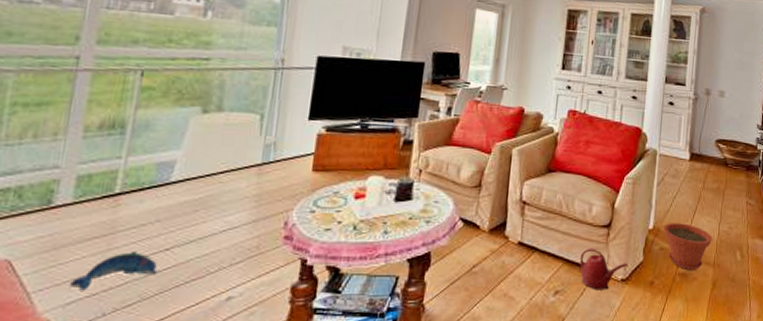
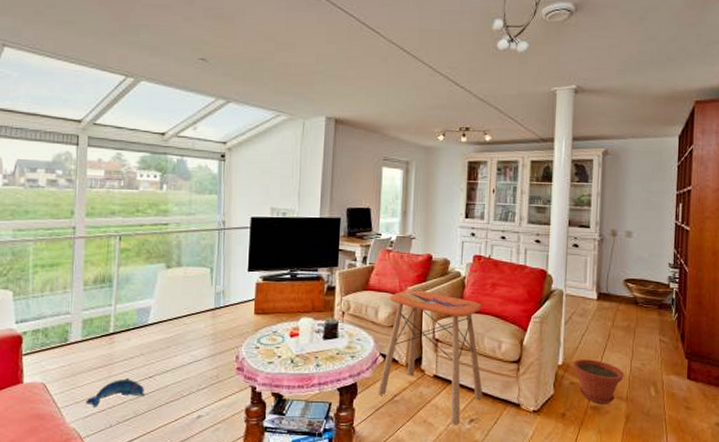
side table: none [454,146,576,299] -> present [378,290,483,426]
watering can: present [580,249,628,290] -> none [492,382,539,420]

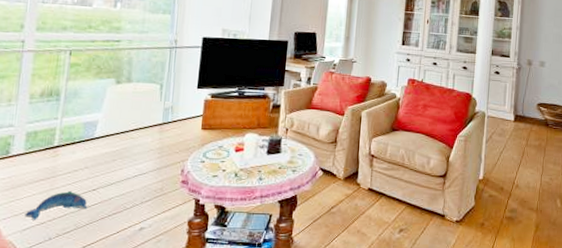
side table: present [378,290,483,426] -> none [316,109,415,236]
plant pot: present [573,359,624,405] -> none [492,174,535,215]

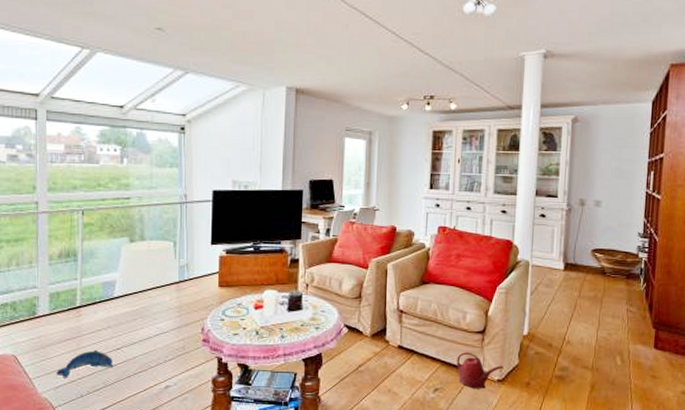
watering can: none [420,195,462,230] -> present [456,352,504,389]

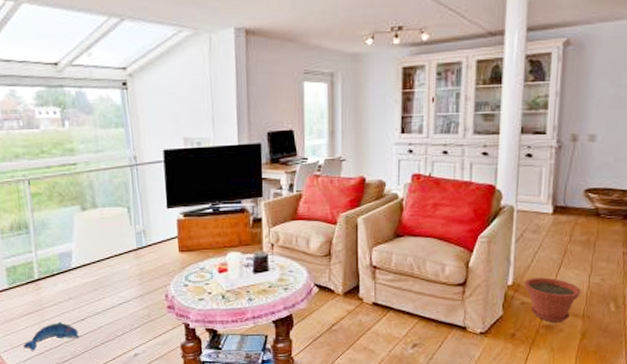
watering can: present [456,352,504,389] -> none [436,306,487,343]
plant pot: none [538,329,590,374] -> present [524,277,581,323]

